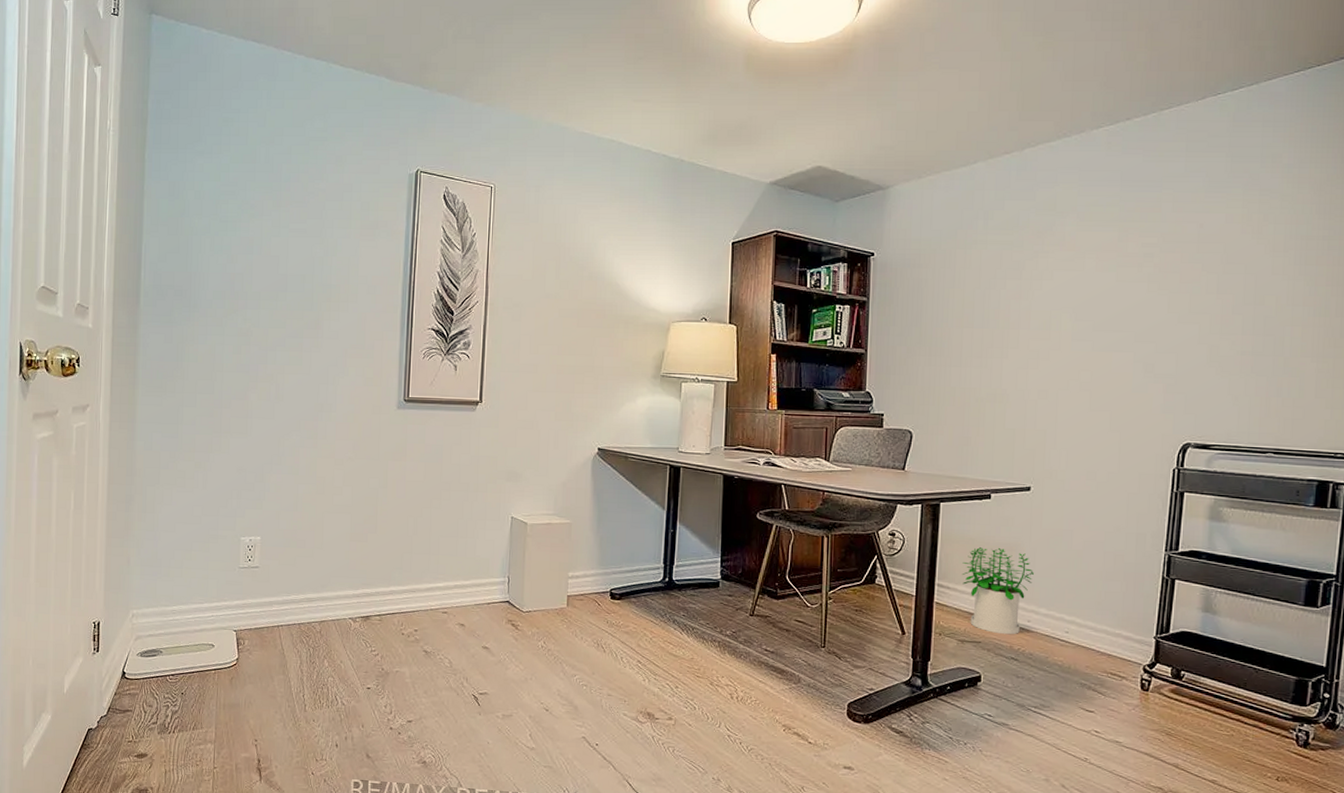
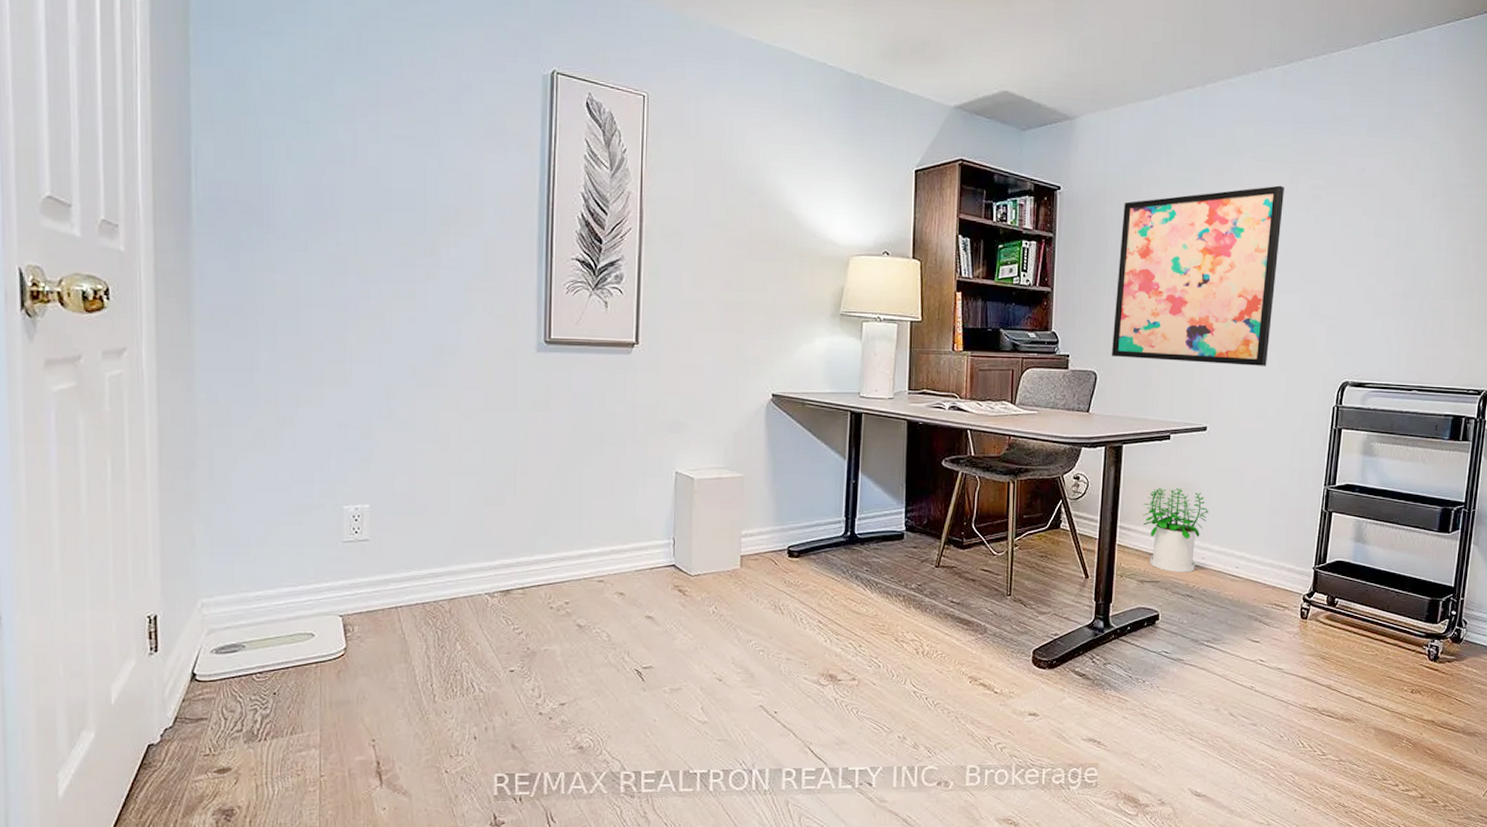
wall art: none [927,244,1112,426] -> present [1111,185,1284,366]

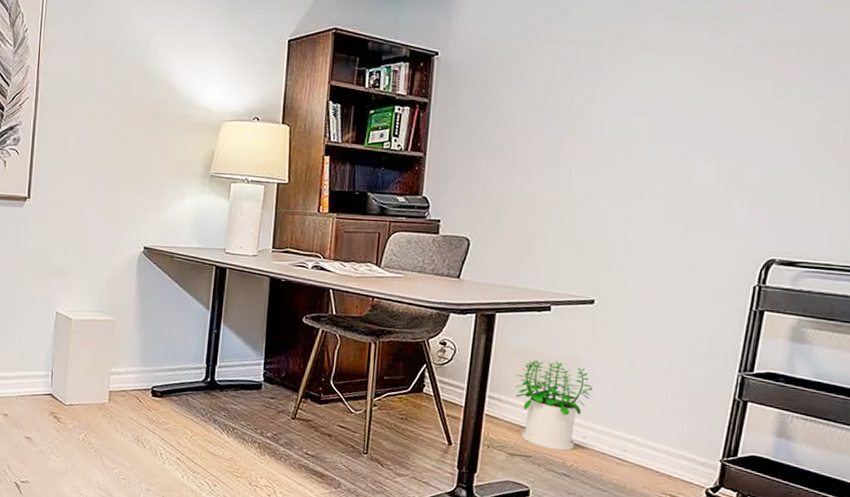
wall art: present [1111,185,1284,366] -> none [486,45,701,239]

